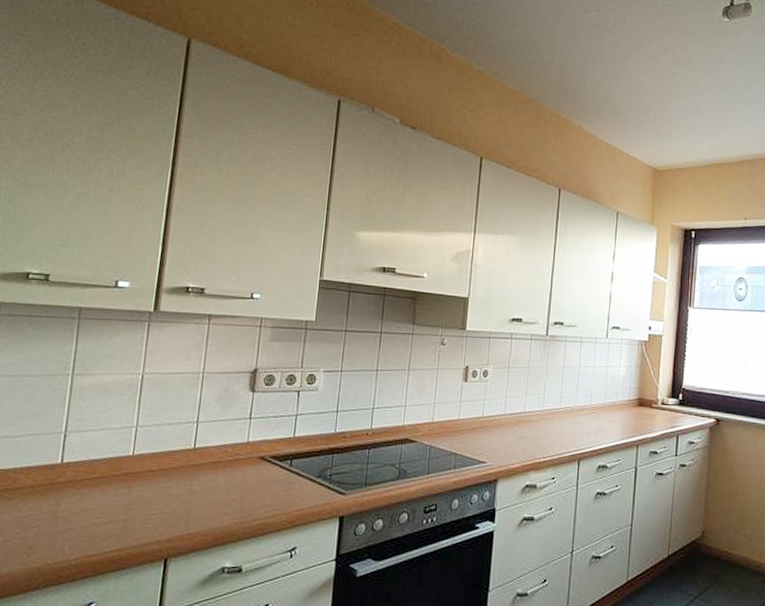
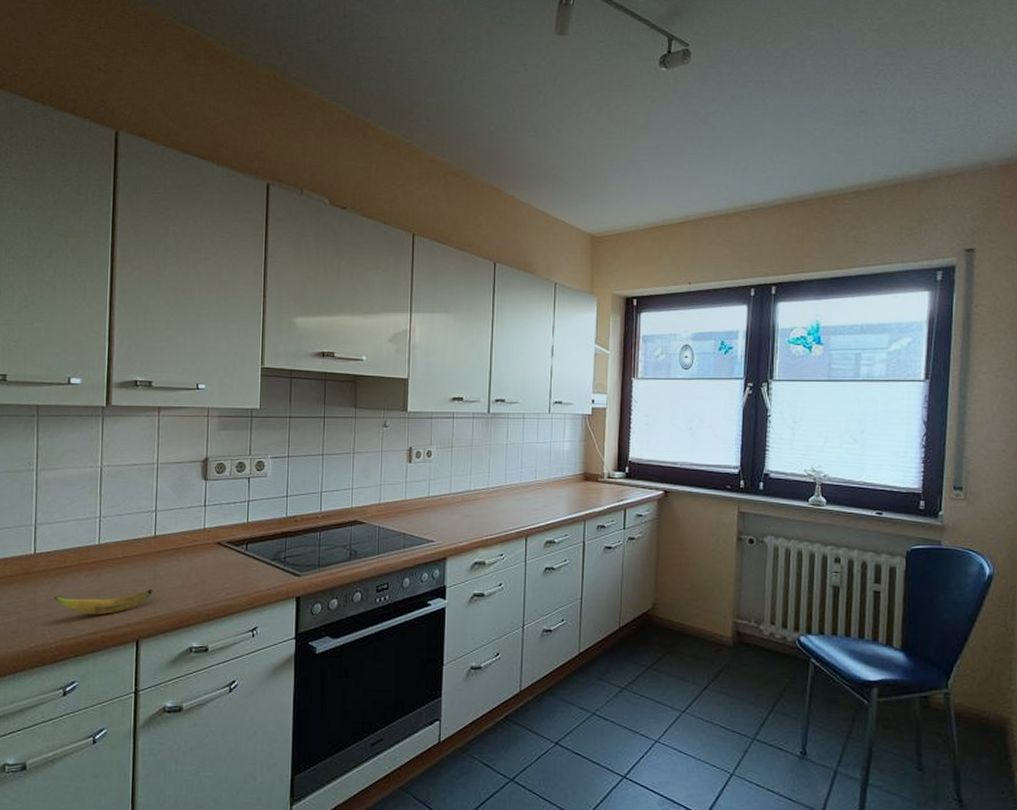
banana: none [77,504,188,530] -> present [53,588,154,614]

